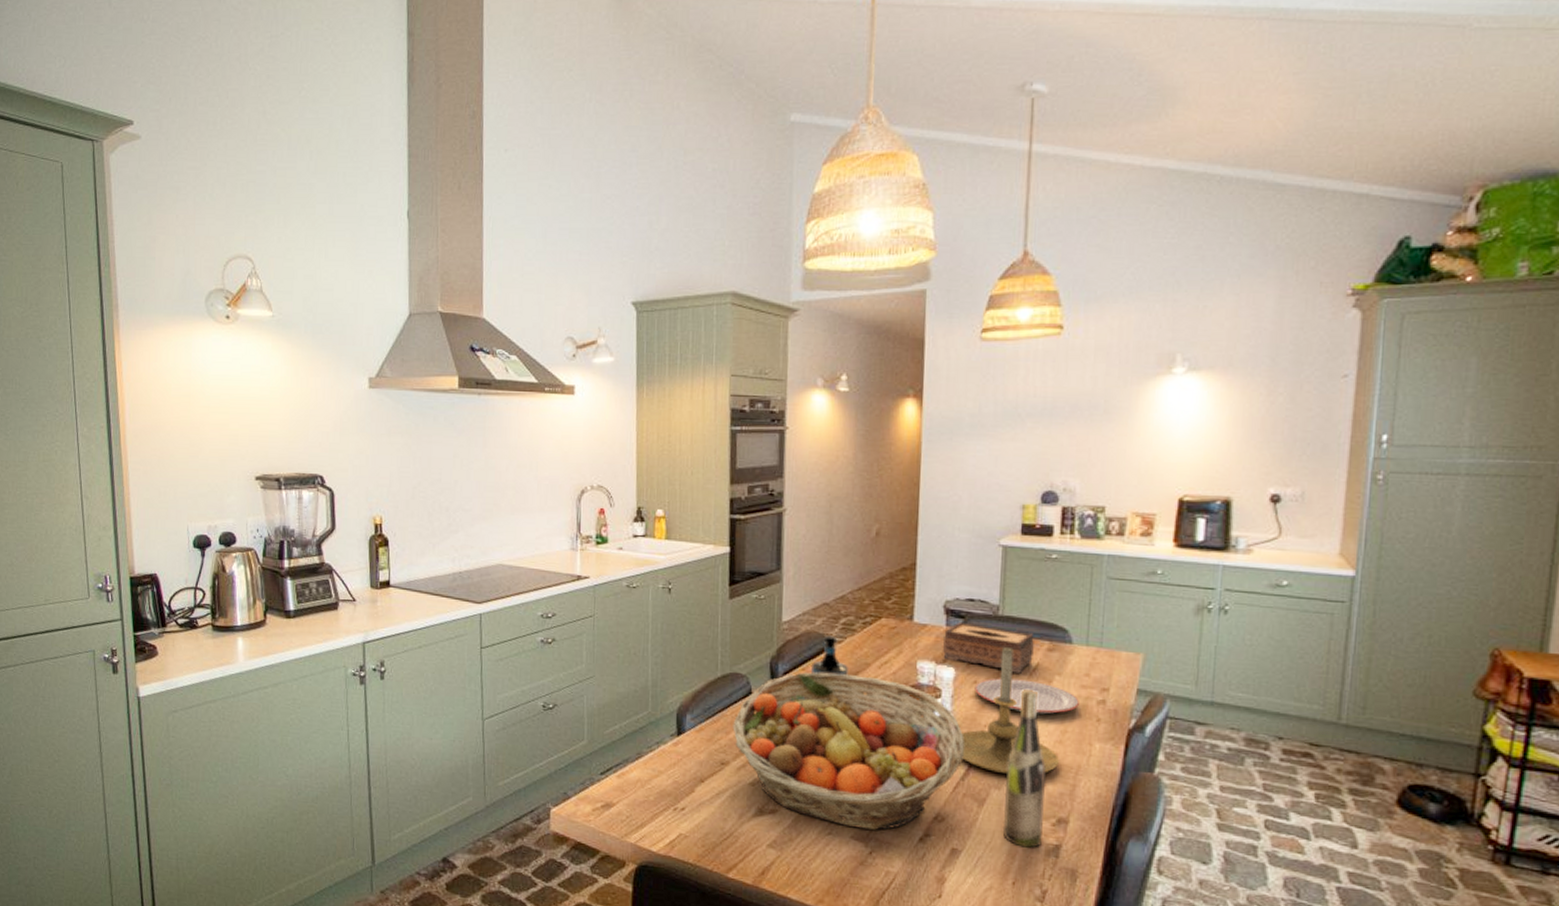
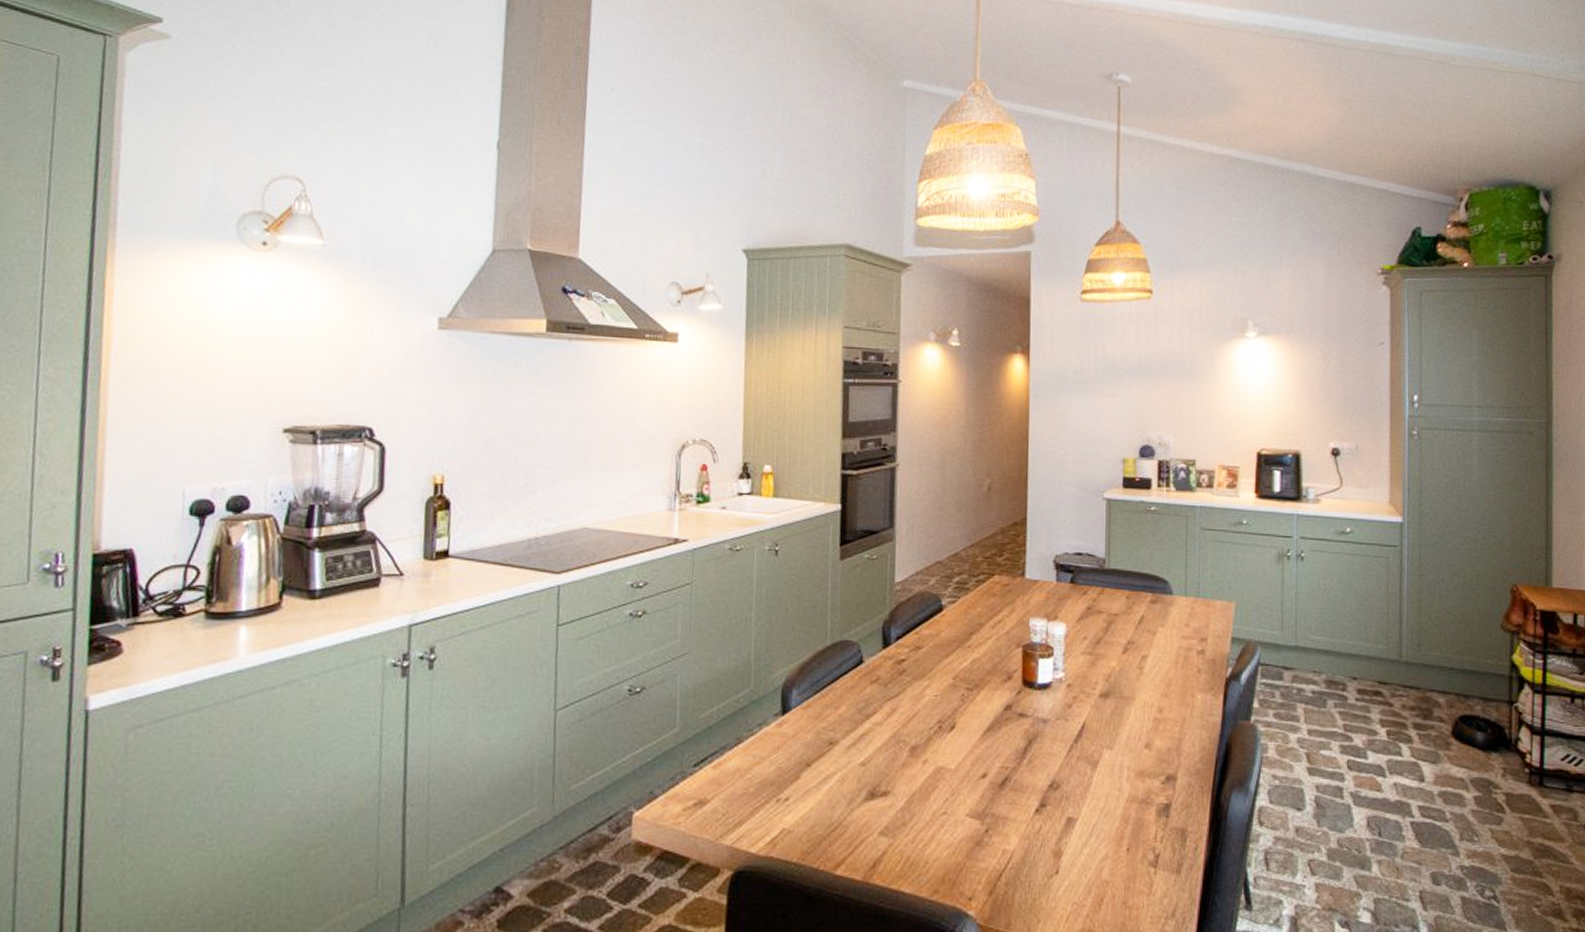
fruit basket: present [732,672,964,830] -> none [842,636,1077,804]
tequila bottle: present [811,635,848,676] -> none [925,595,962,638]
tissue box: present [943,621,1034,673] -> none [1054,576,1138,627]
candle holder: present [961,647,1060,775] -> none [1074,601,1166,733]
plate: present [974,678,1079,715] -> none [1085,632,1181,668]
wine bottle: present [1002,690,1046,849] -> none [1115,643,1155,811]

